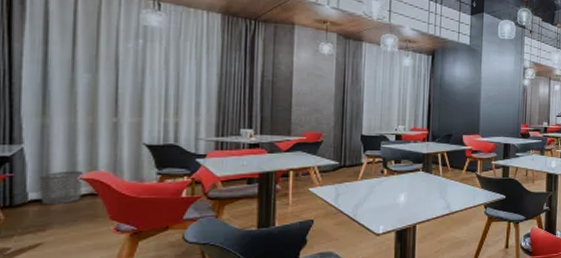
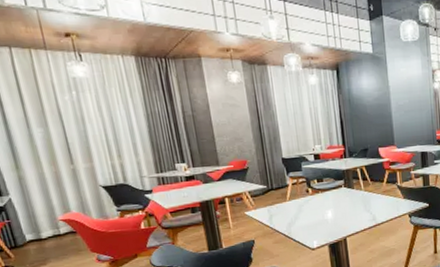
waste bin: present [39,171,84,205] -> none [29,213,65,244]

